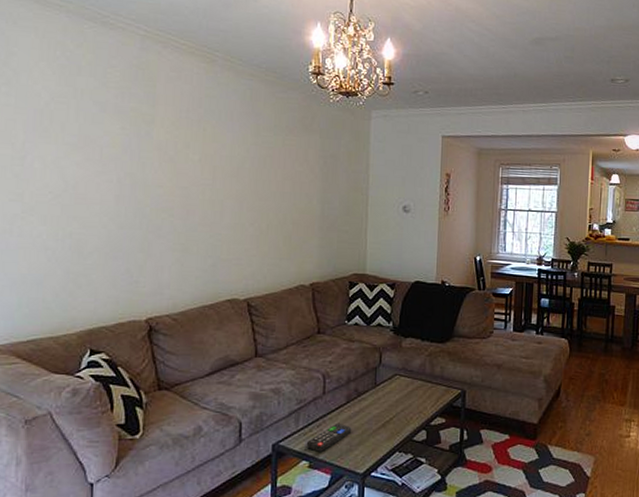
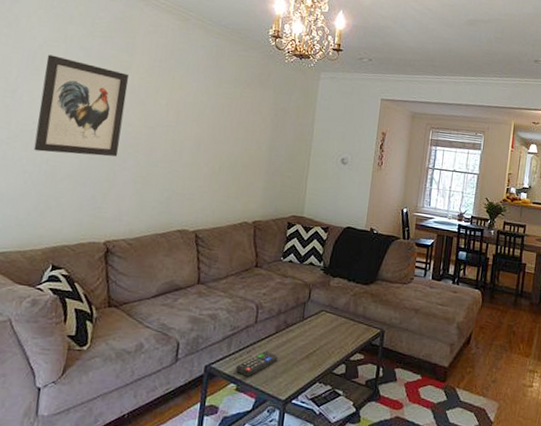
wall art: none [53,113,154,225] -> present [33,54,129,157]

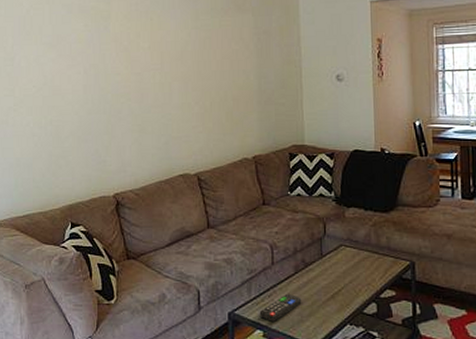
wall art: present [33,54,129,157] -> none [35,17,112,114]

